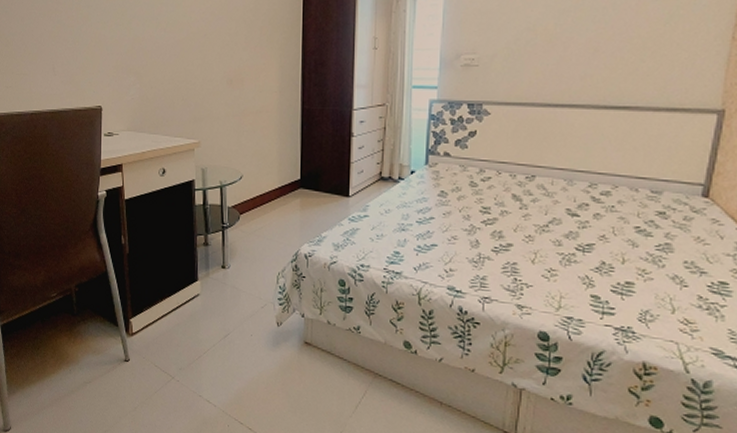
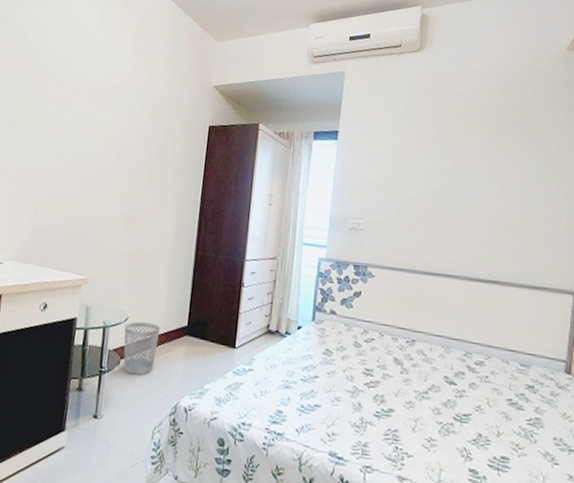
wastebasket: none [240,179,275,228] -> present [123,321,161,376]

